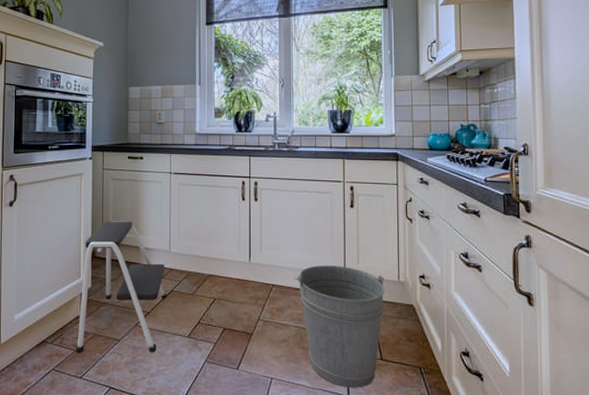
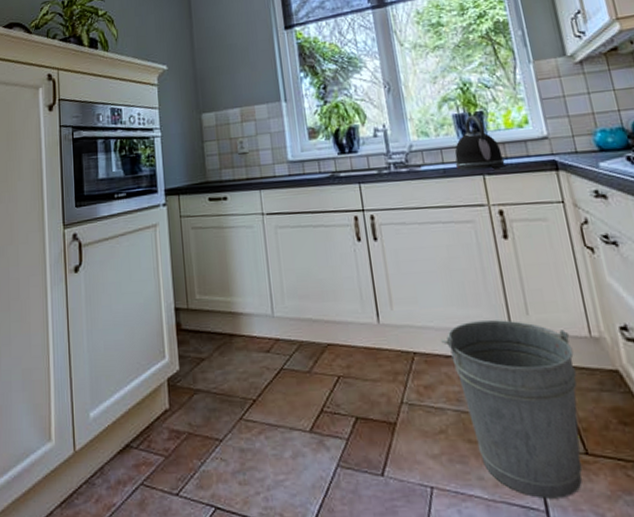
step stool: present [76,221,167,353] -> none [167,280,277,459]
kettle: none [324,112,361,155] -> present [454,115,505,171]

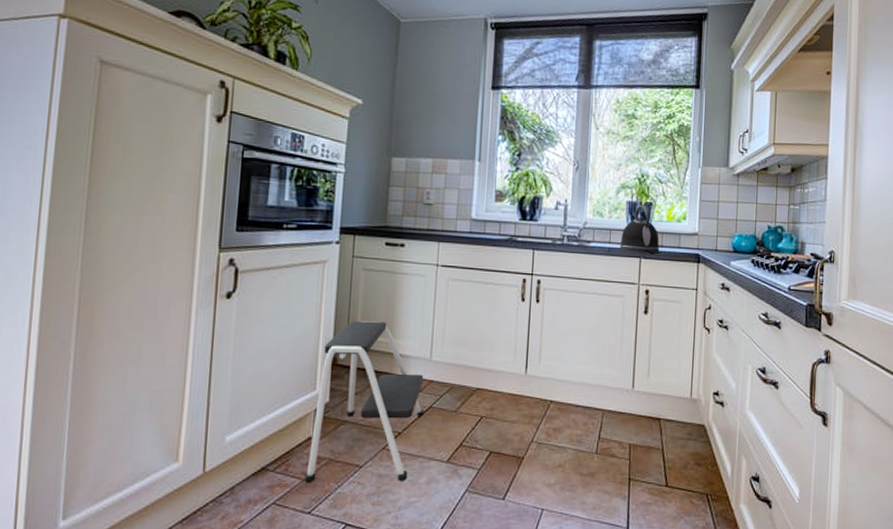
step stool: none [167,280,277,459] -> present [304,321,425,482]
bucket: present [441,320,583,499] -> none [575,379,676,519]

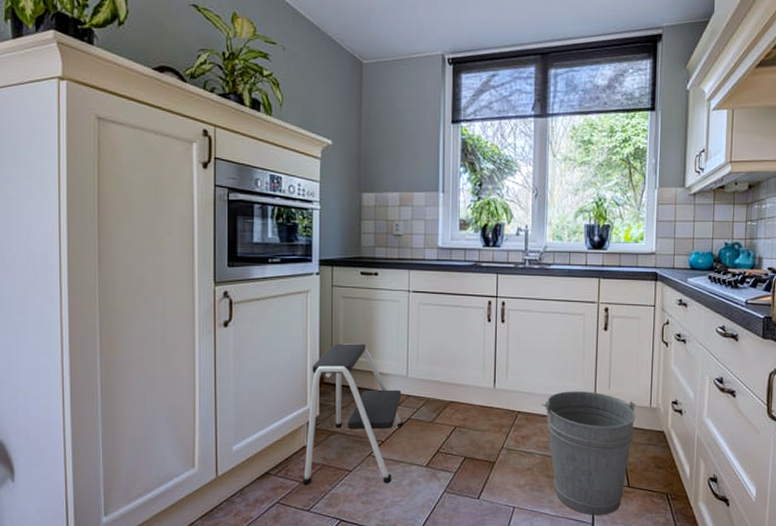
bucket: none [575,379,676,519] -> present [541,391,636,515]
kettle: present [619,204,660,254] -> none [579,227,618,273]

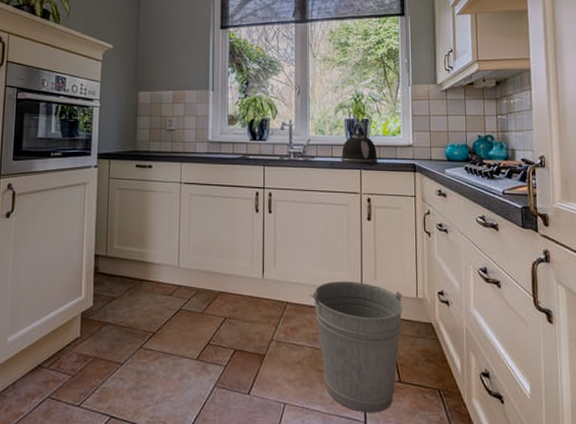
step stool: present [302,343,404,484] -> none [74,234,175,378]
kettle: none [579,227,618,273] -> present [341,121,378,165]

